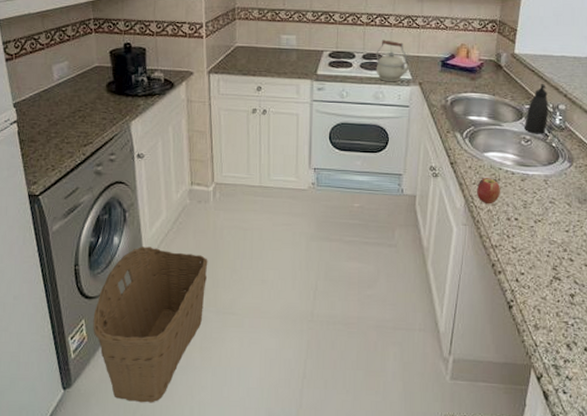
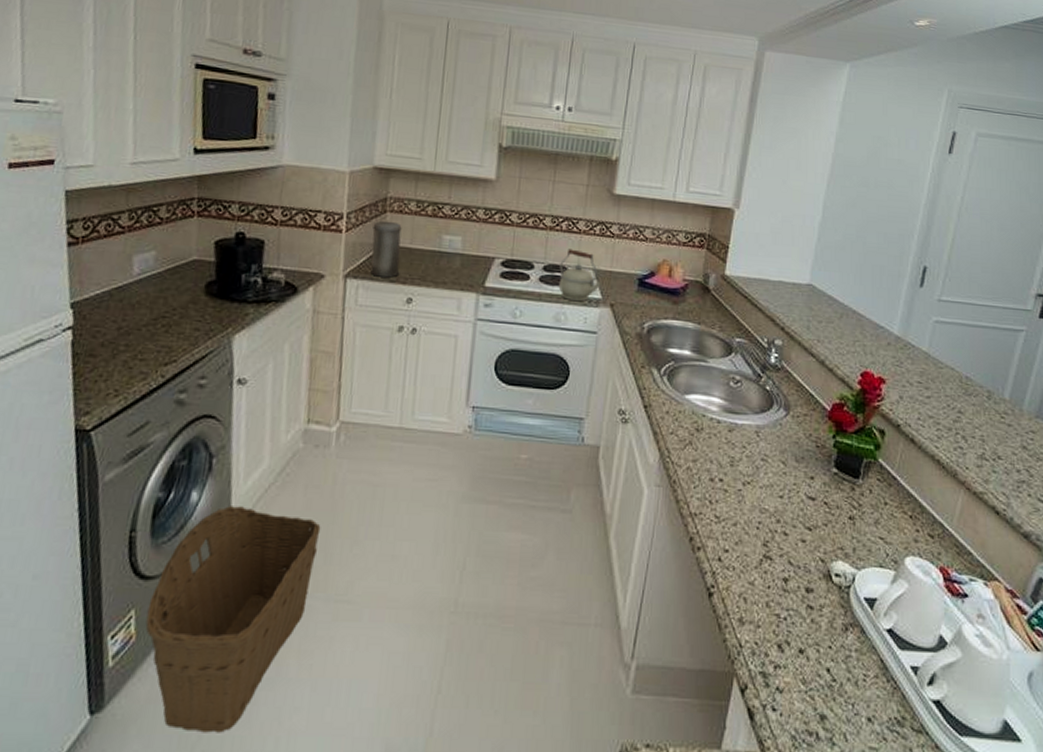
canister: none [226,27,250,72] -> present [370,220,402,278]
fruit: present [476,178,500,205] -> none [673,426,703,460]
soap dispenser: present [525,84,549,134] -> none [734,313,763,375]

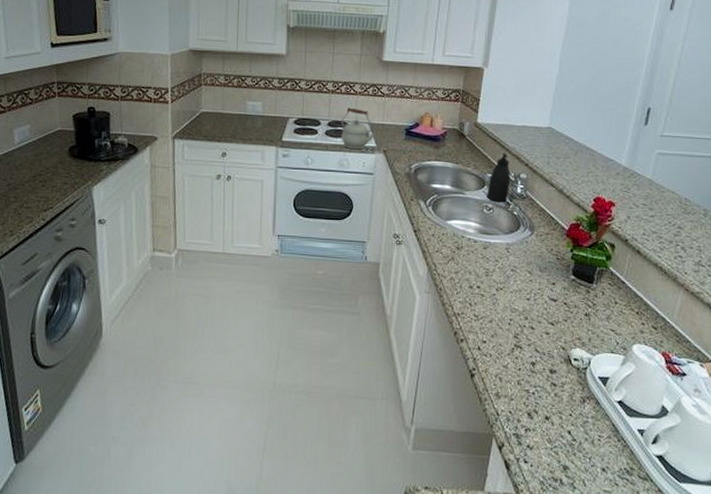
wicker basket: present [145,506,321,733] -> none [48,314,169,477]
canister: present [370,220,402,278] -> none [192,92,215,137]
soap dispenser: none [734,313,763,375] -> present [487,153,511,203]

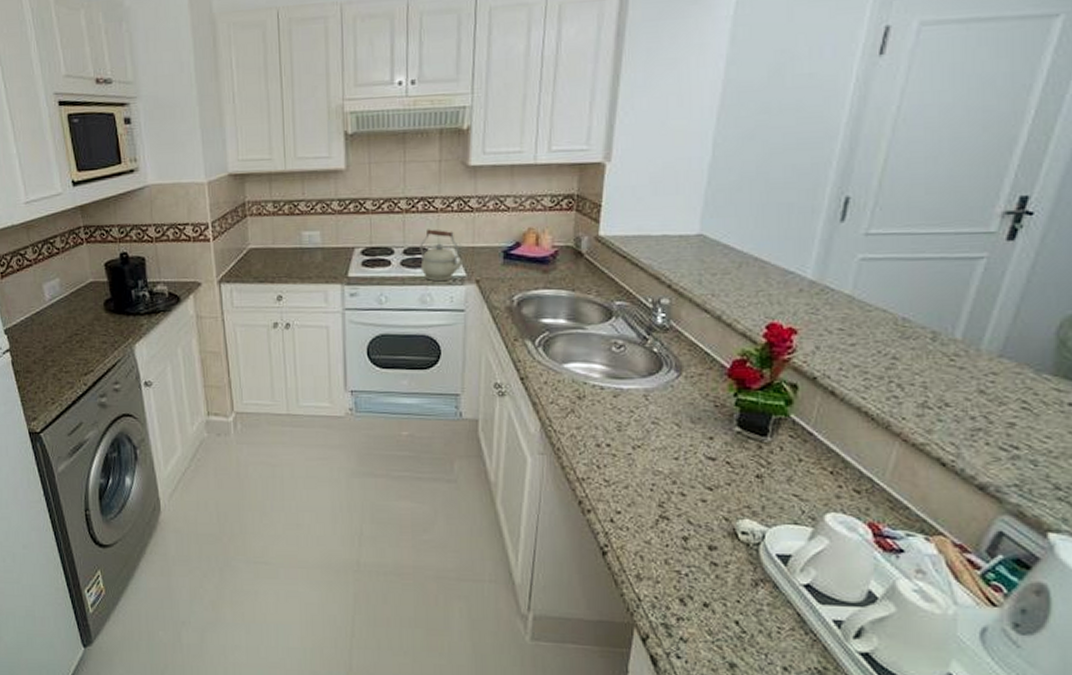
soap dispenser: present [487,153,511,203] -> none [615,273,647,338]

